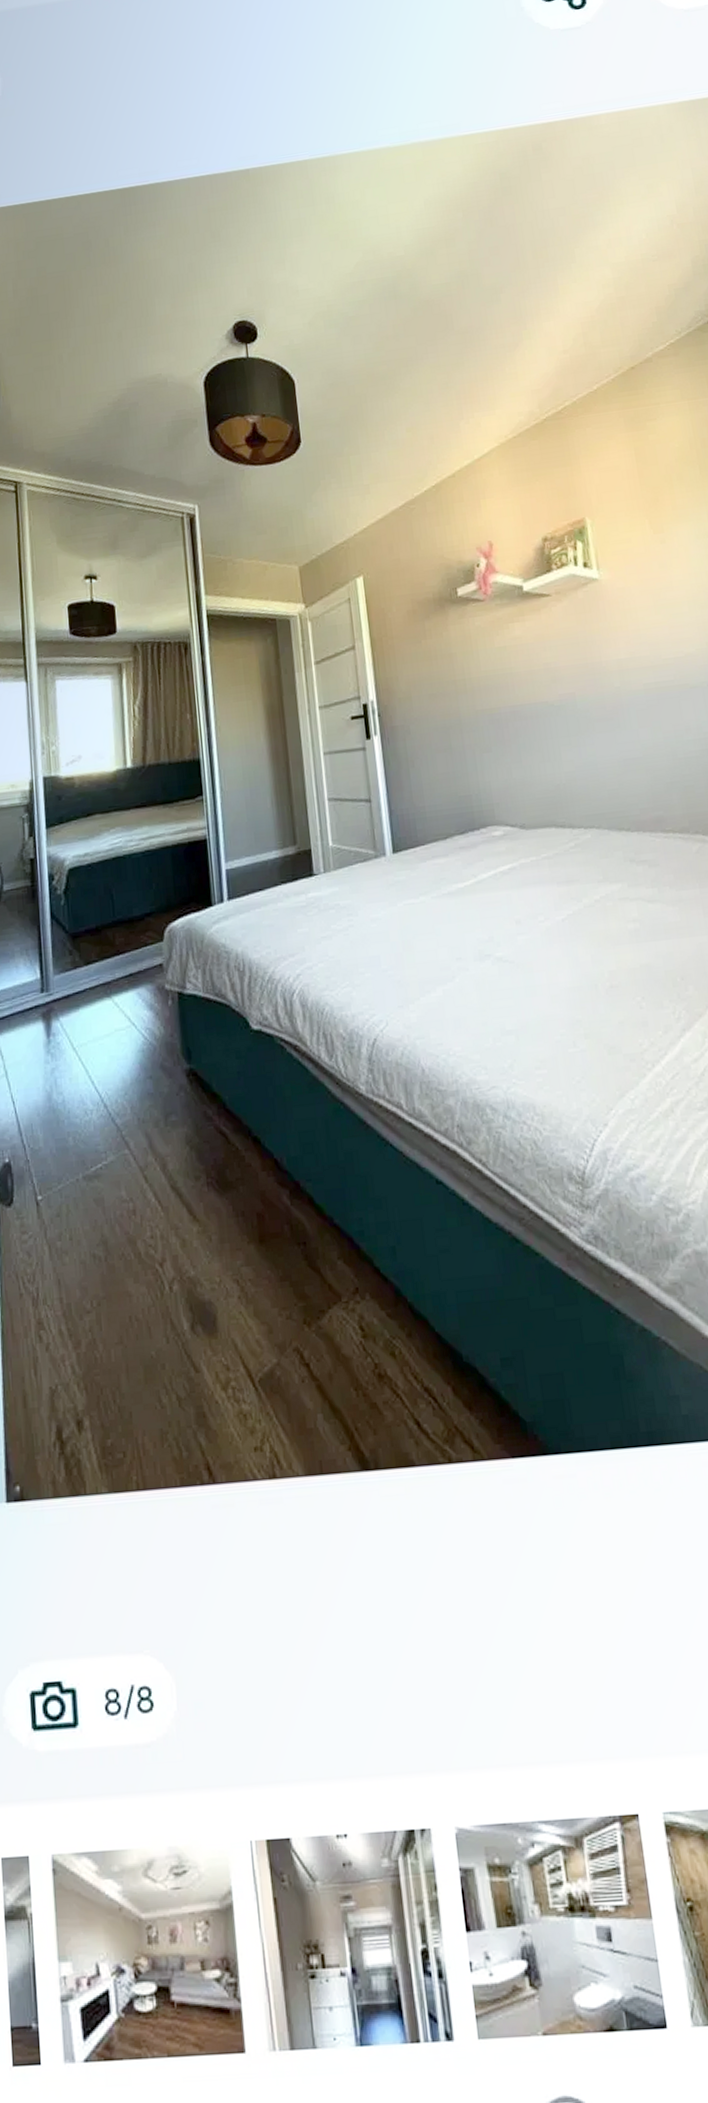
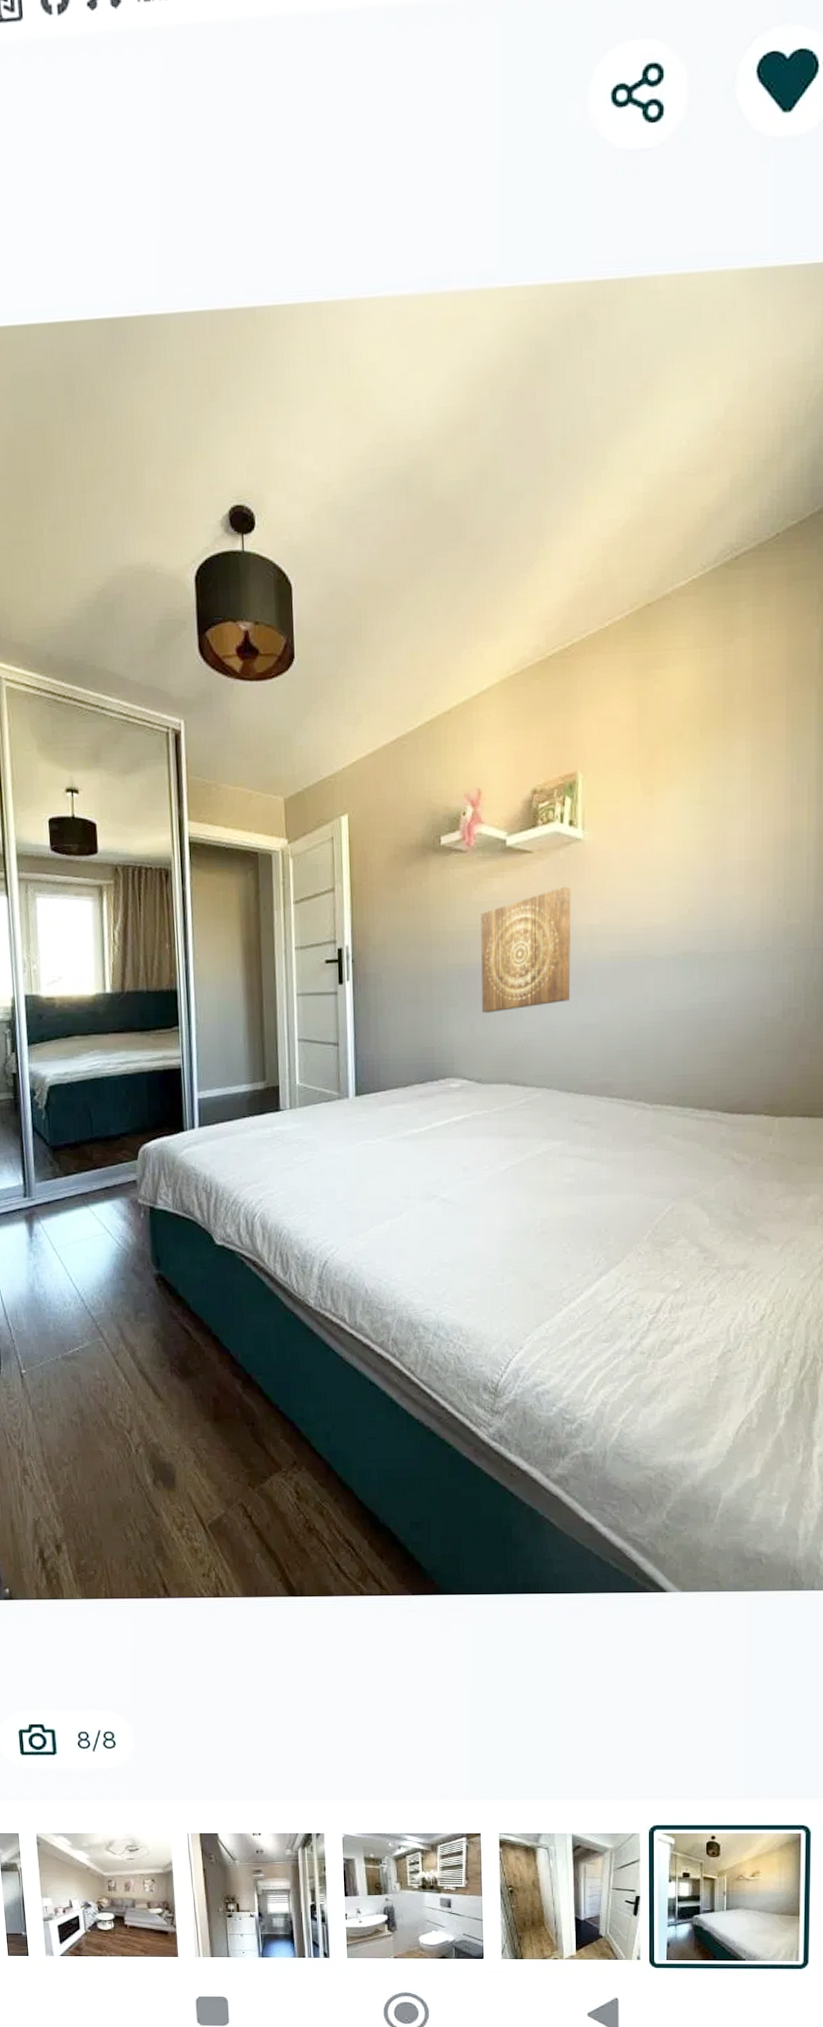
wall art: none [505,624,608,756] -> present [481,886,571,1013]

